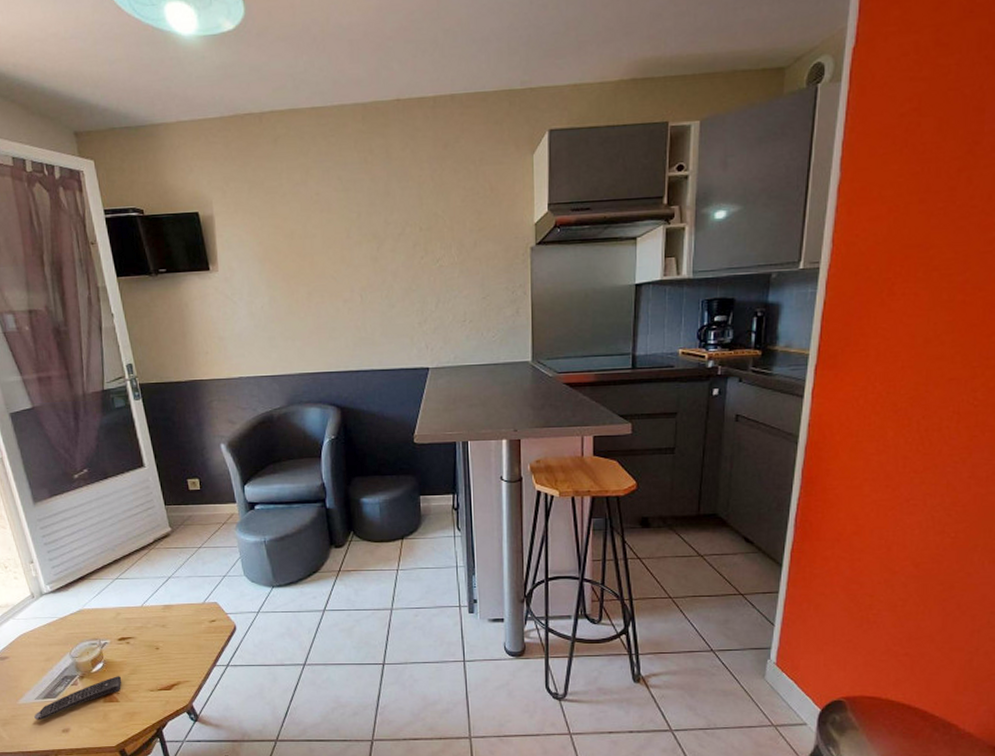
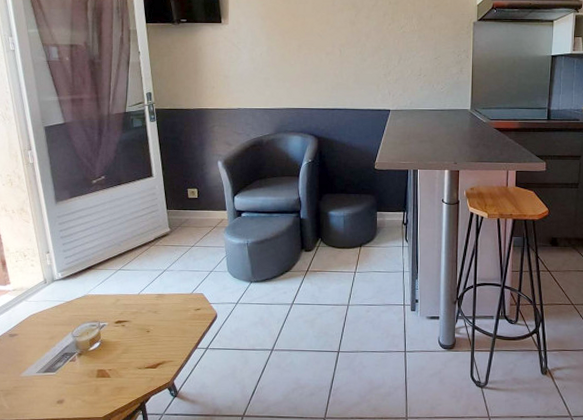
remote control: present [34,676,122,720] -> none [34,354,115,391]

